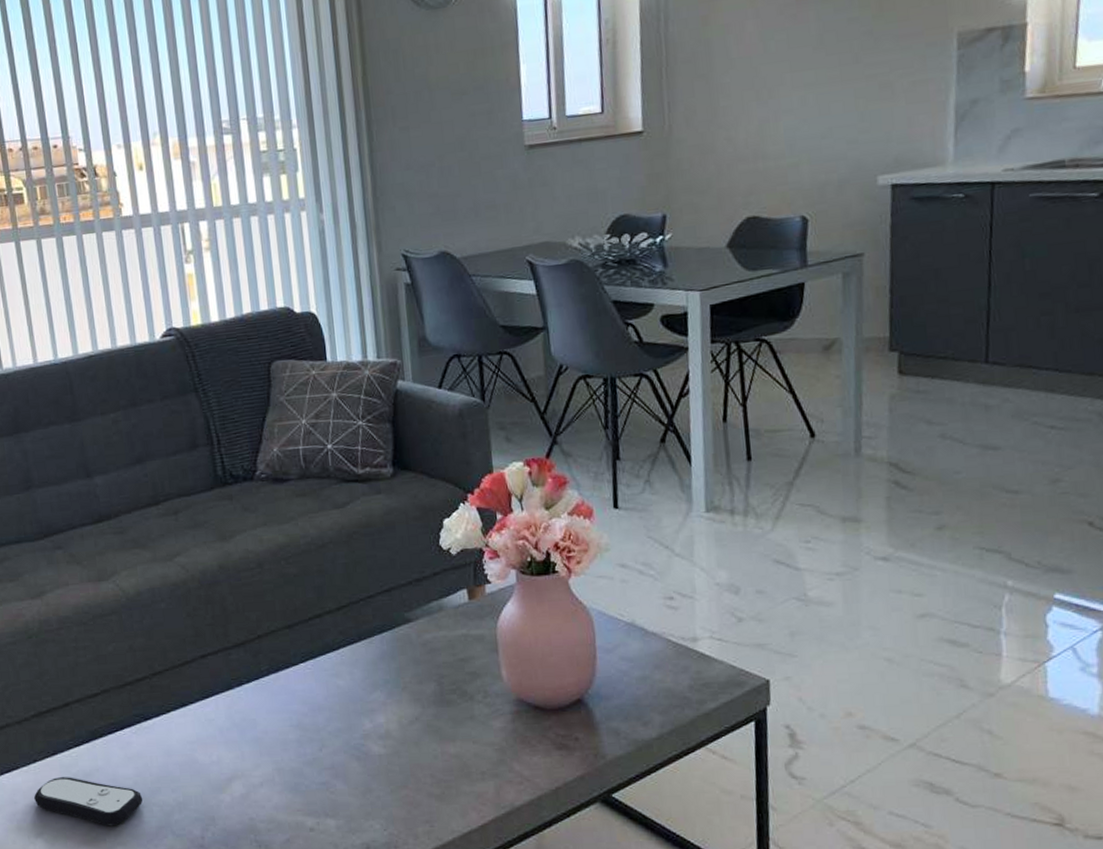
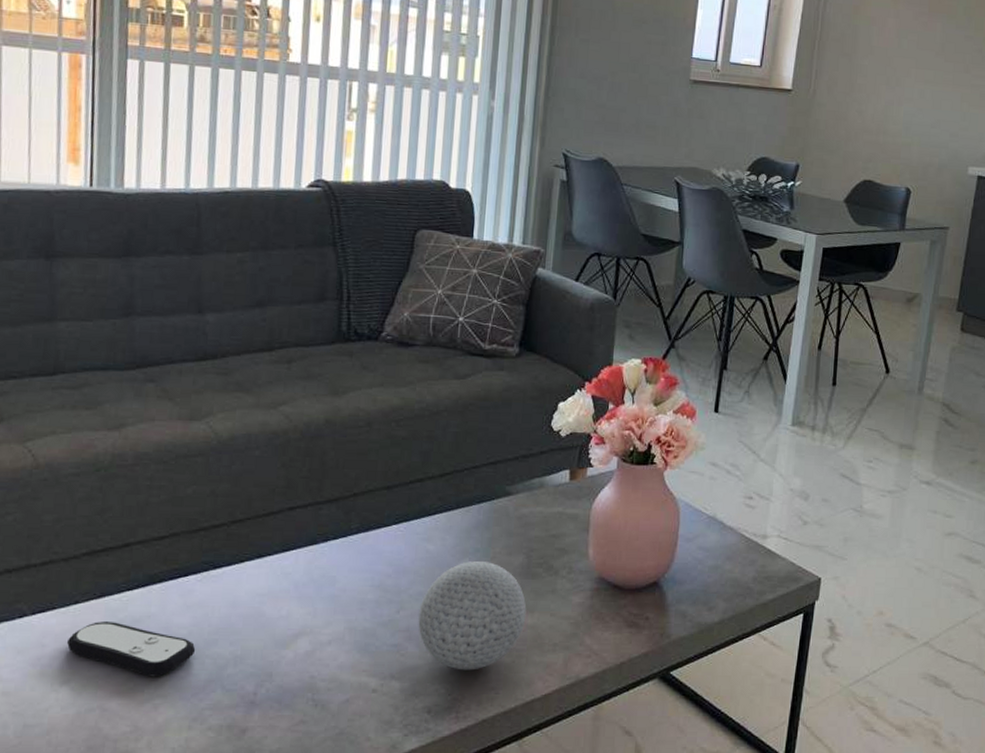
decorative ball: none [340,692,449,805] -> present [418,561,527,671]

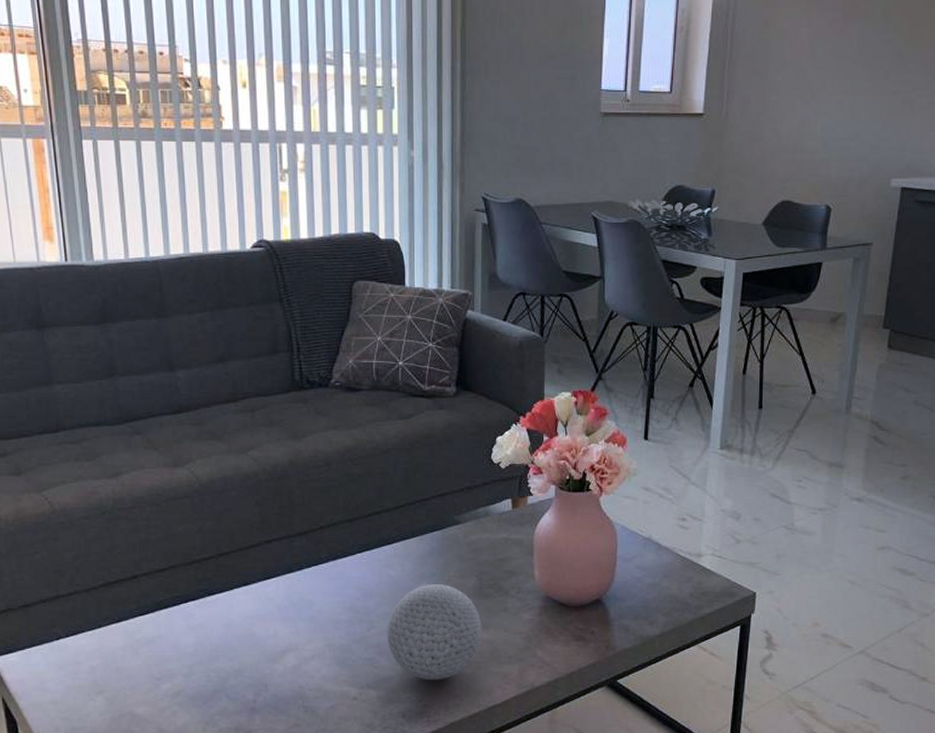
remote control: present [66,622,196,677] -> none [96,642,202,688]

